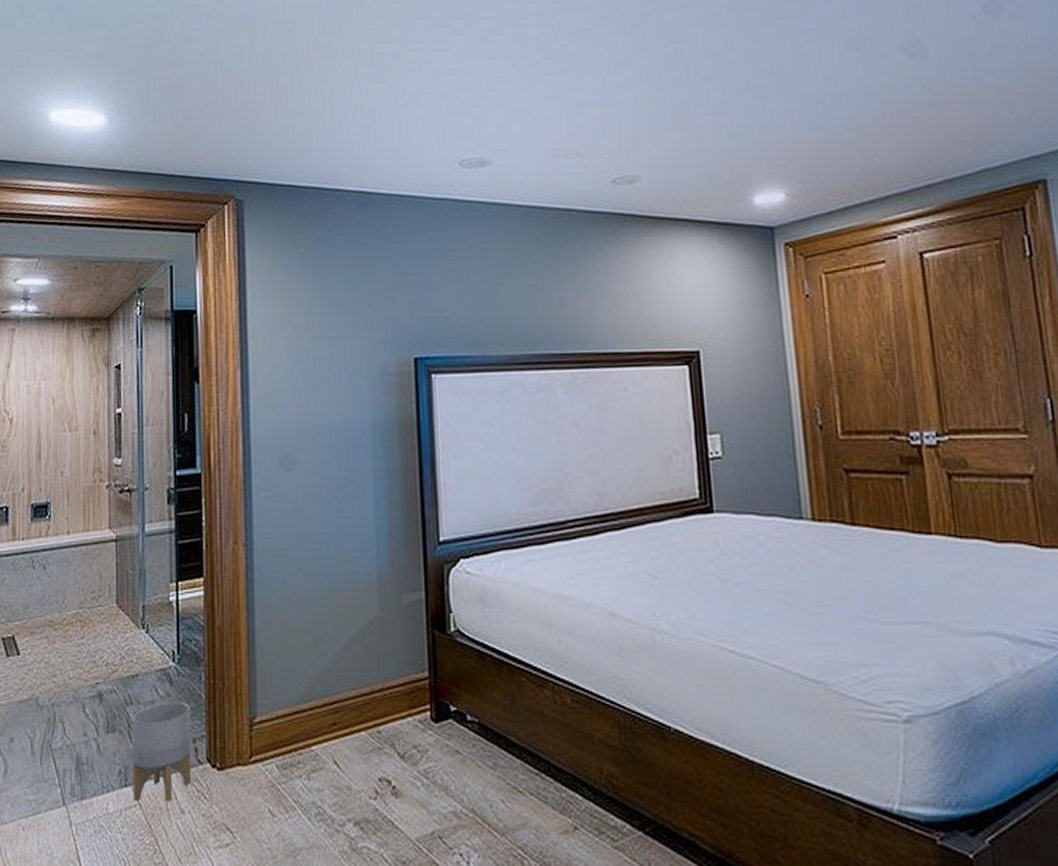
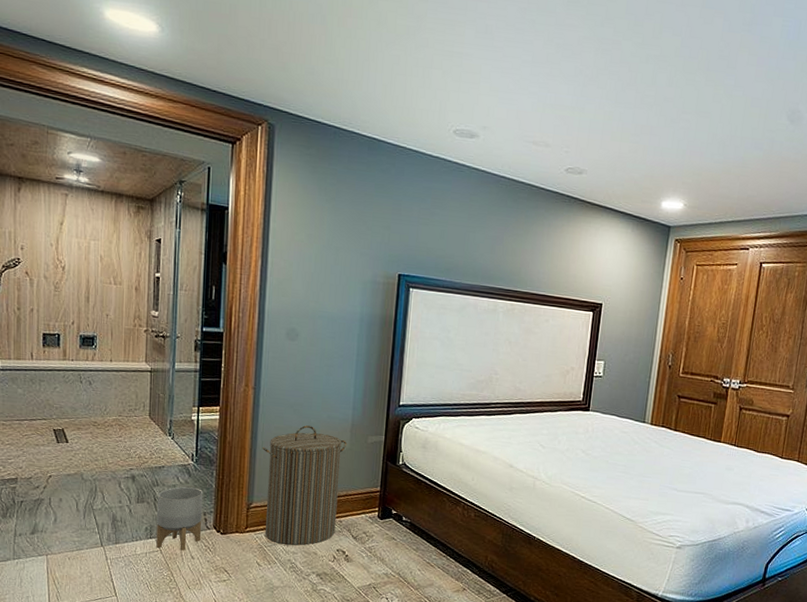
laundry hamper: none [263,590,375,779] -> present [262,425,347,546]

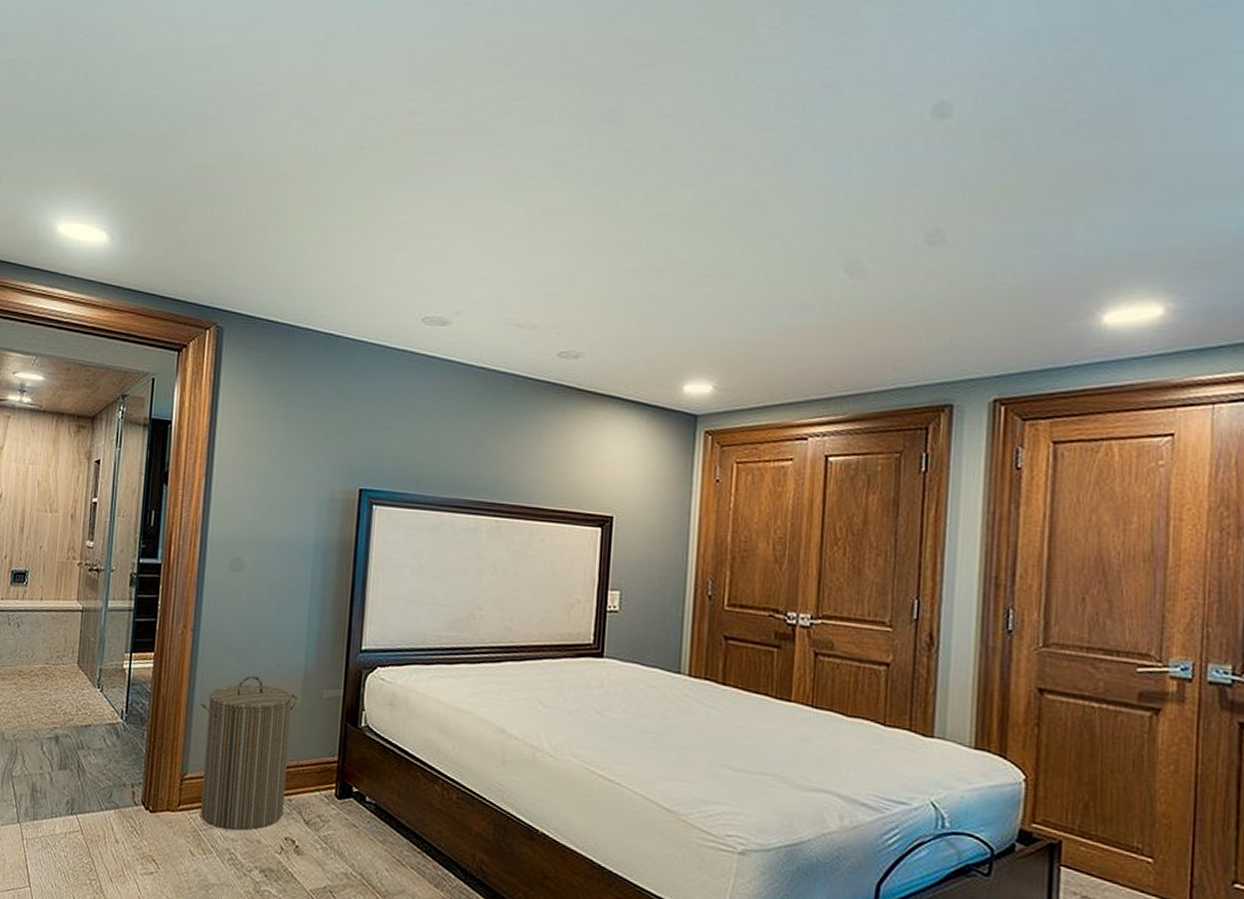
planter: present [156,486,203,551] -> none [77,750,132,833]

